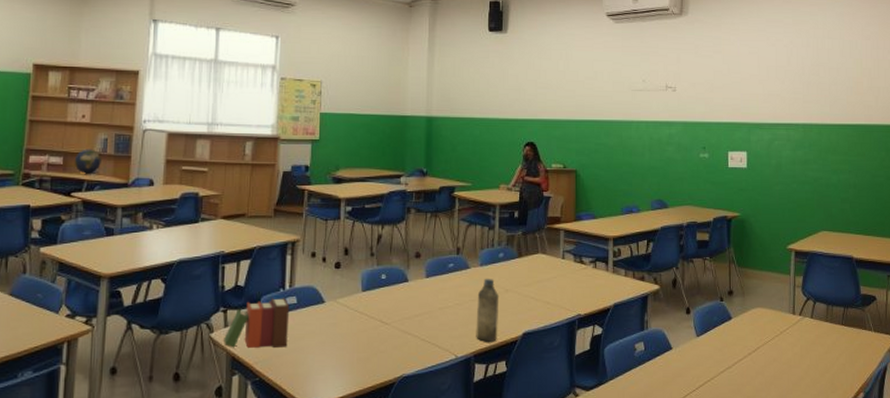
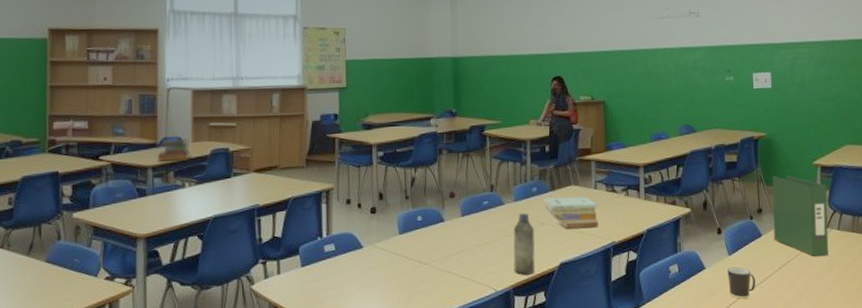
globe: present [74,149,101,174] -> none [99,111,127,137]
books: none [127,181,163,203] -> present [157,139,192,162]
books: present [224,298,290,348] -> none [265,246,329,298]
books: none [509,265,564,299] -> present [543,196,598,230]
mug: none [695,349,724,383] -> present [727,267,756,299]
binder: none [744,257,801,345] -> present [772,175,829,257]

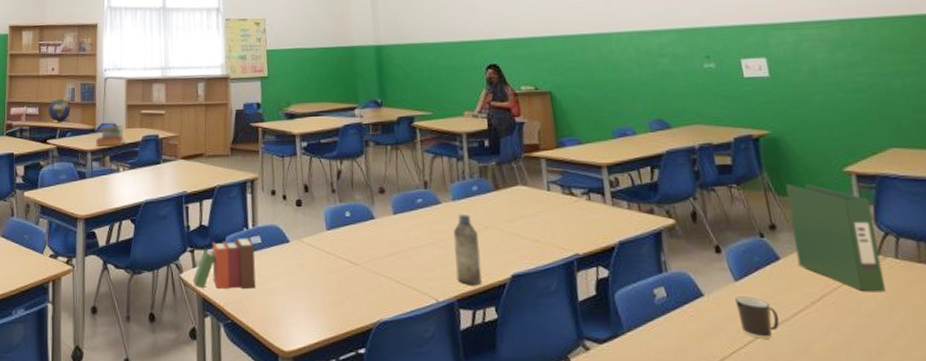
globe: none [99,111,127,137] -> present [47,98,71,122]
books: none [265,246,329,298] -> present [193,238,256,289]
books: present [543,196,598,230] -> none [486,198,556,237]

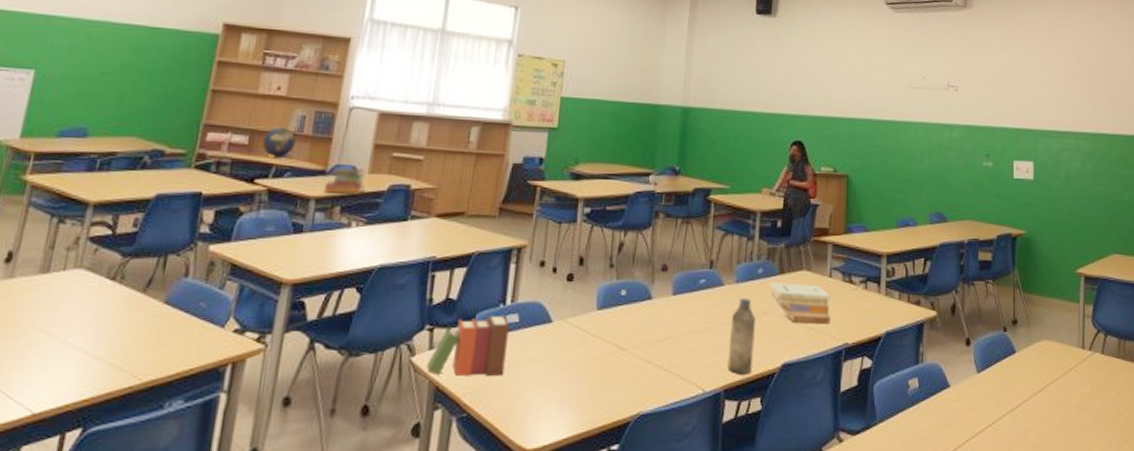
books: none [486,198,556,237] -> present [769,283,831,324]
mug: present [735,296,780,339] -> none [975,388,1007,428]
binder: present [785,183,885,292] -> none [1029,281,1091,385]

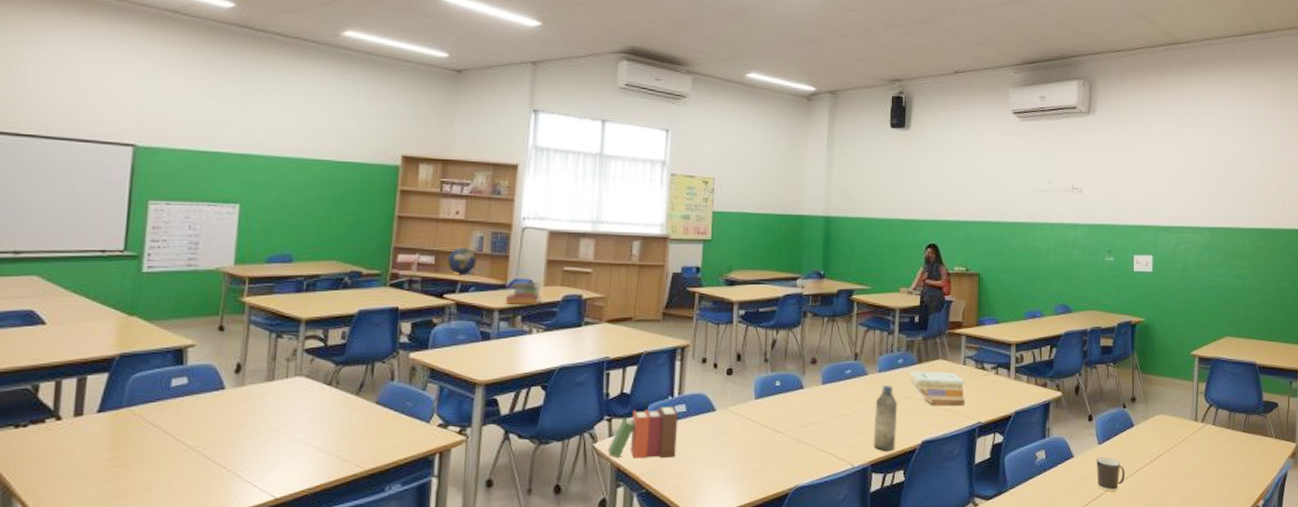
mug: none [975,388,1007,428] -> present [1096,457,1126,491]

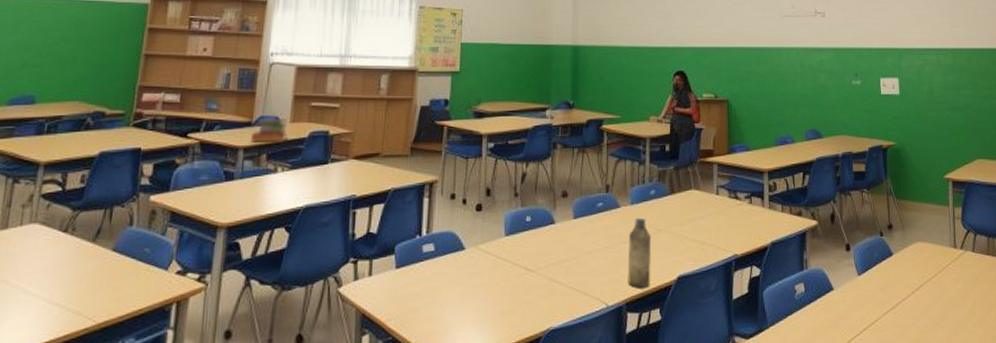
globe: present [447,247,477,274] -> none [192,85,223,112]
books: present [608,406,679,459] -> none [353,245,427,304]
books: present [909,371,965,406] -> none [661,202,719,239]
mug: present [1096,457,1126,491] -> none [857,289,888,326]

